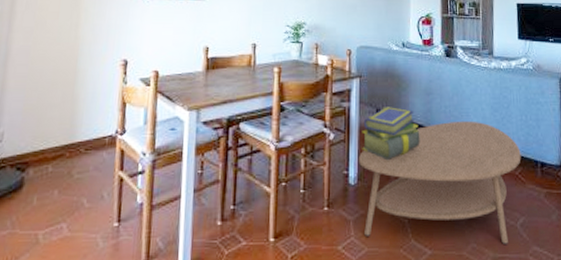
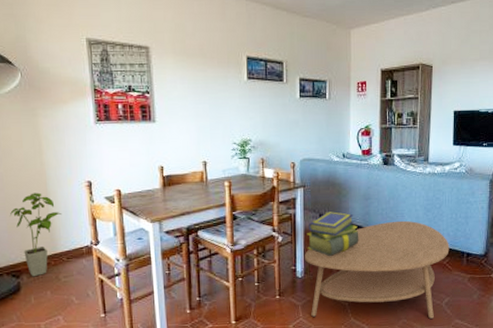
house plant: none [30,70,89,171] -> present [10,192,62,277]

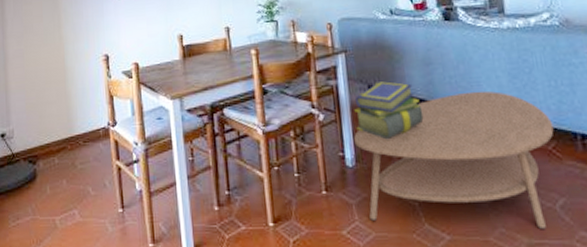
house plant: present [10,192,62,277] -> none [29,69,79,163]

